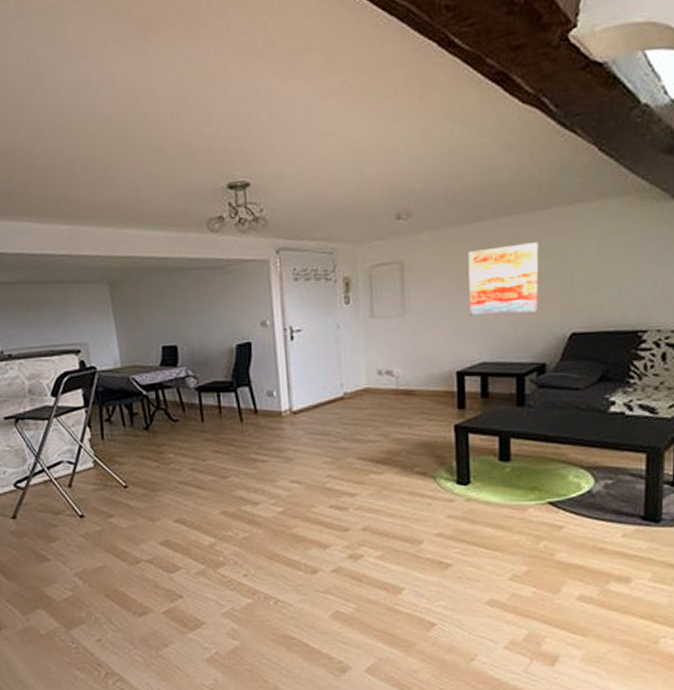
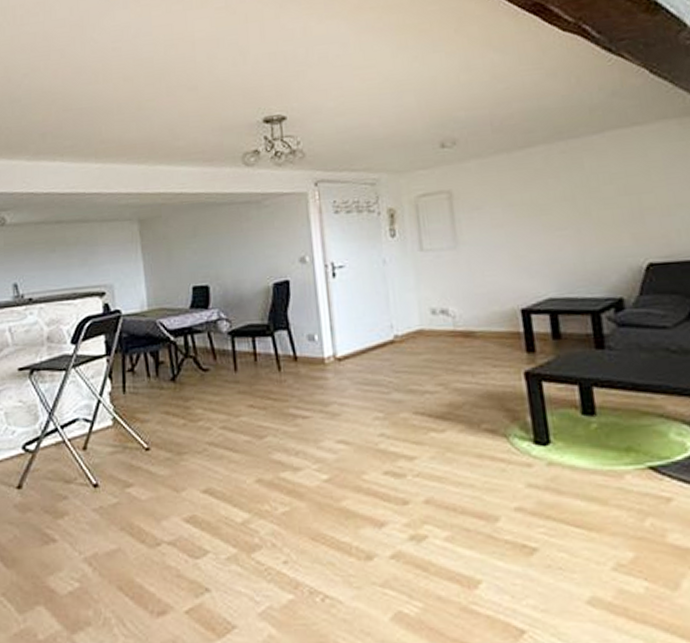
wall art: present [468,242,539,316] -> none [521,167,607,247]

